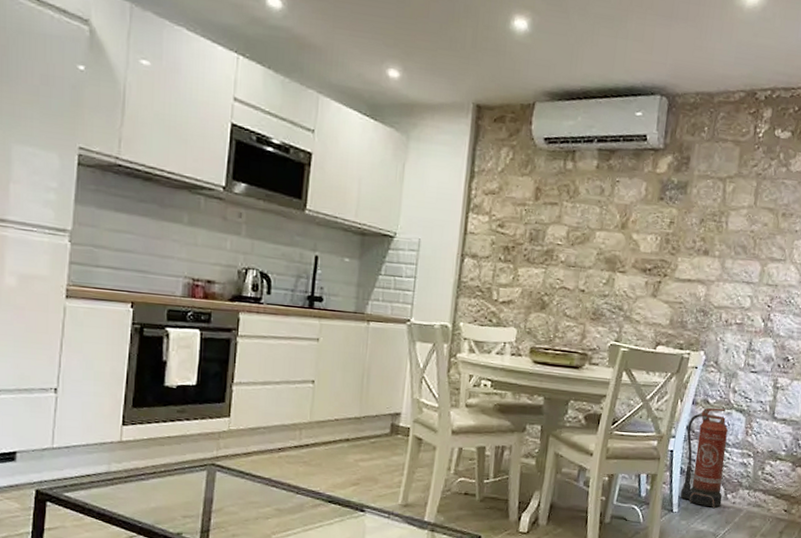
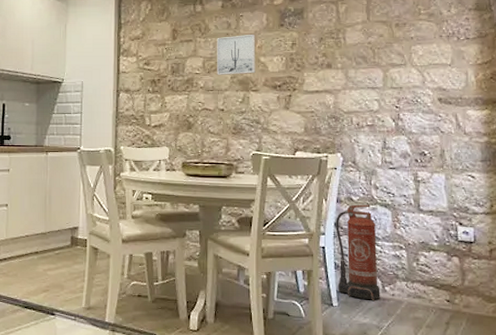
wall art: none [581,204,631,252] -> present [217,34,256,76]

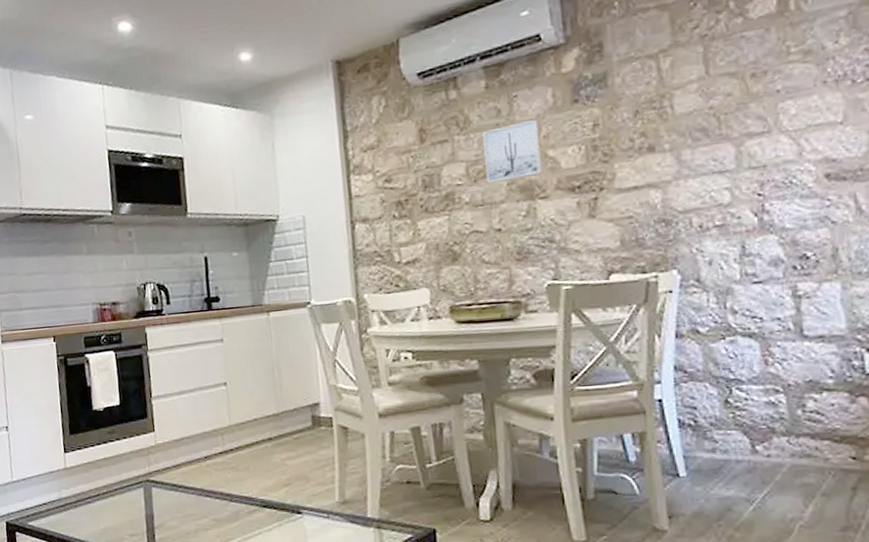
fire extinguisher: present [336,204,381,301] -> none [676,336,750,467]

